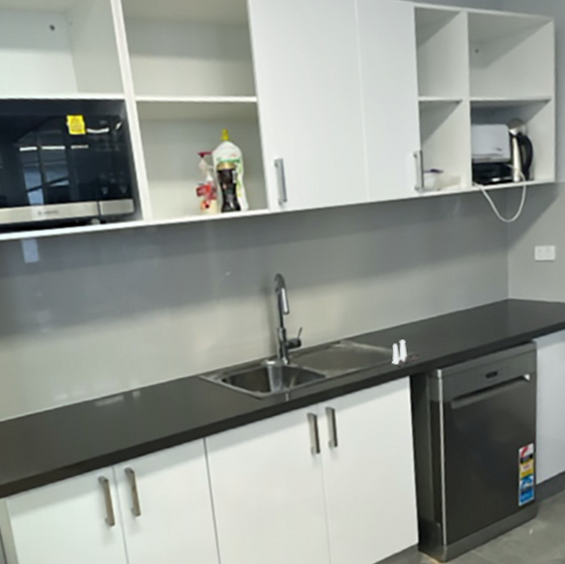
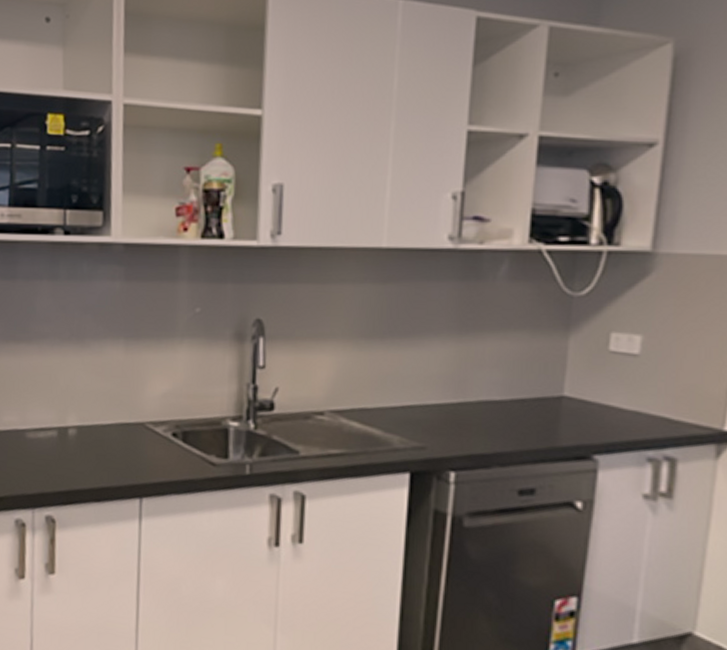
salt and pepper shaker set: present [392,339,420,368] -> none [389,424,427,460]

